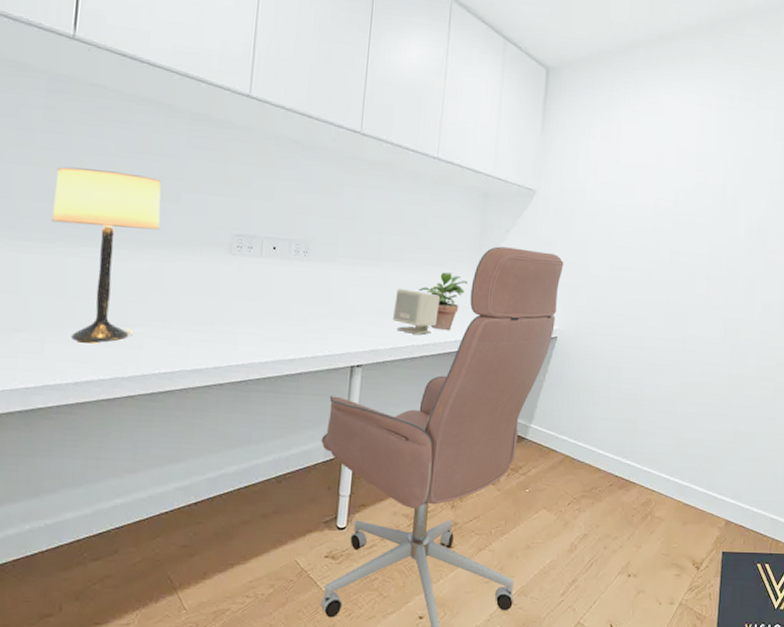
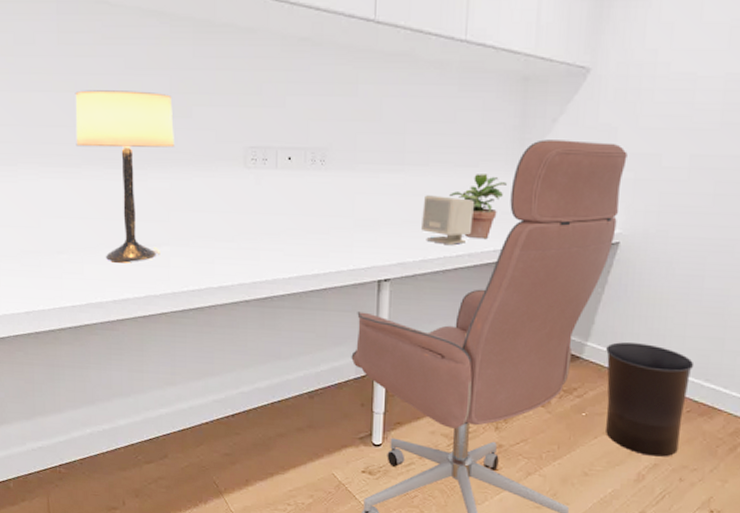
waste bin: none [545,424,615,527] -> present [606,342,695,457]

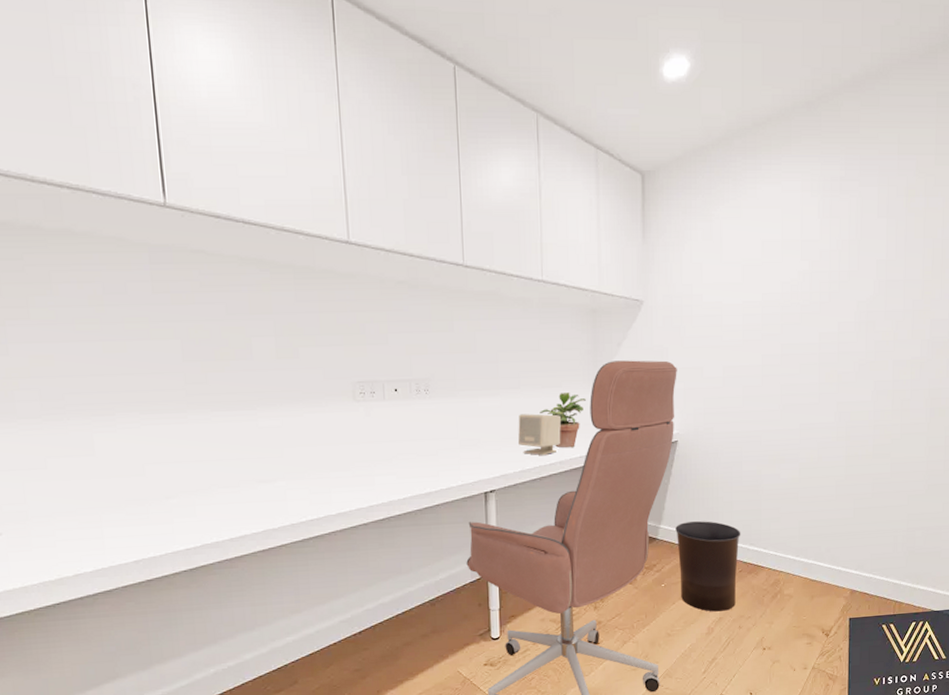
table lamp: present [75,90,174,262] -> none [174,335,283,501]

